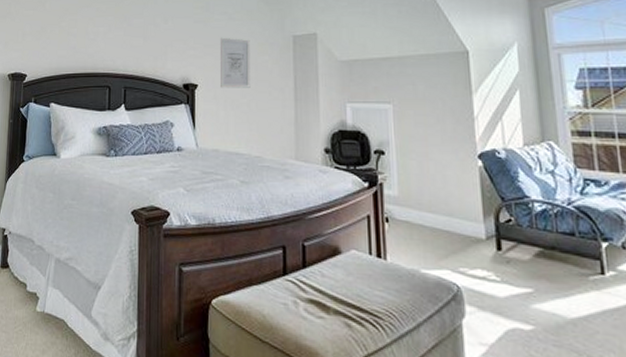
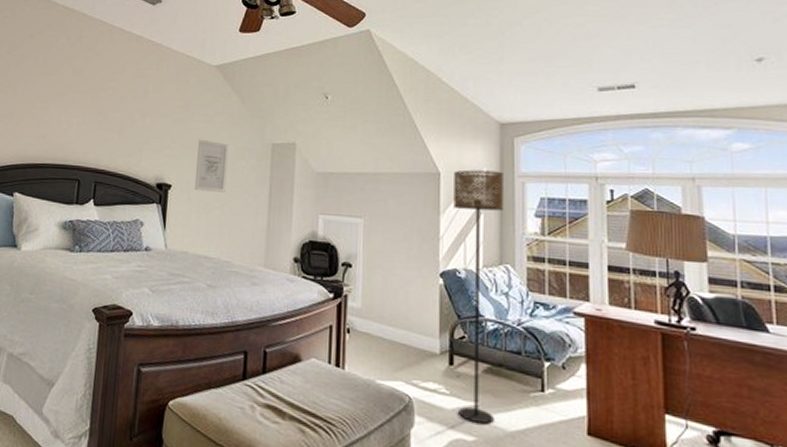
floor lamp: none [483,44,552,311] -> present [453,169,505,424]

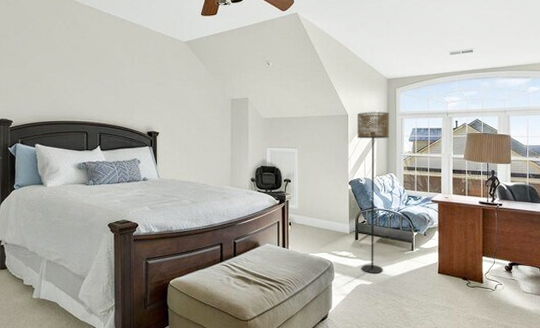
wall art: present [195,139,229,192] -> none [176,98,199,136]

